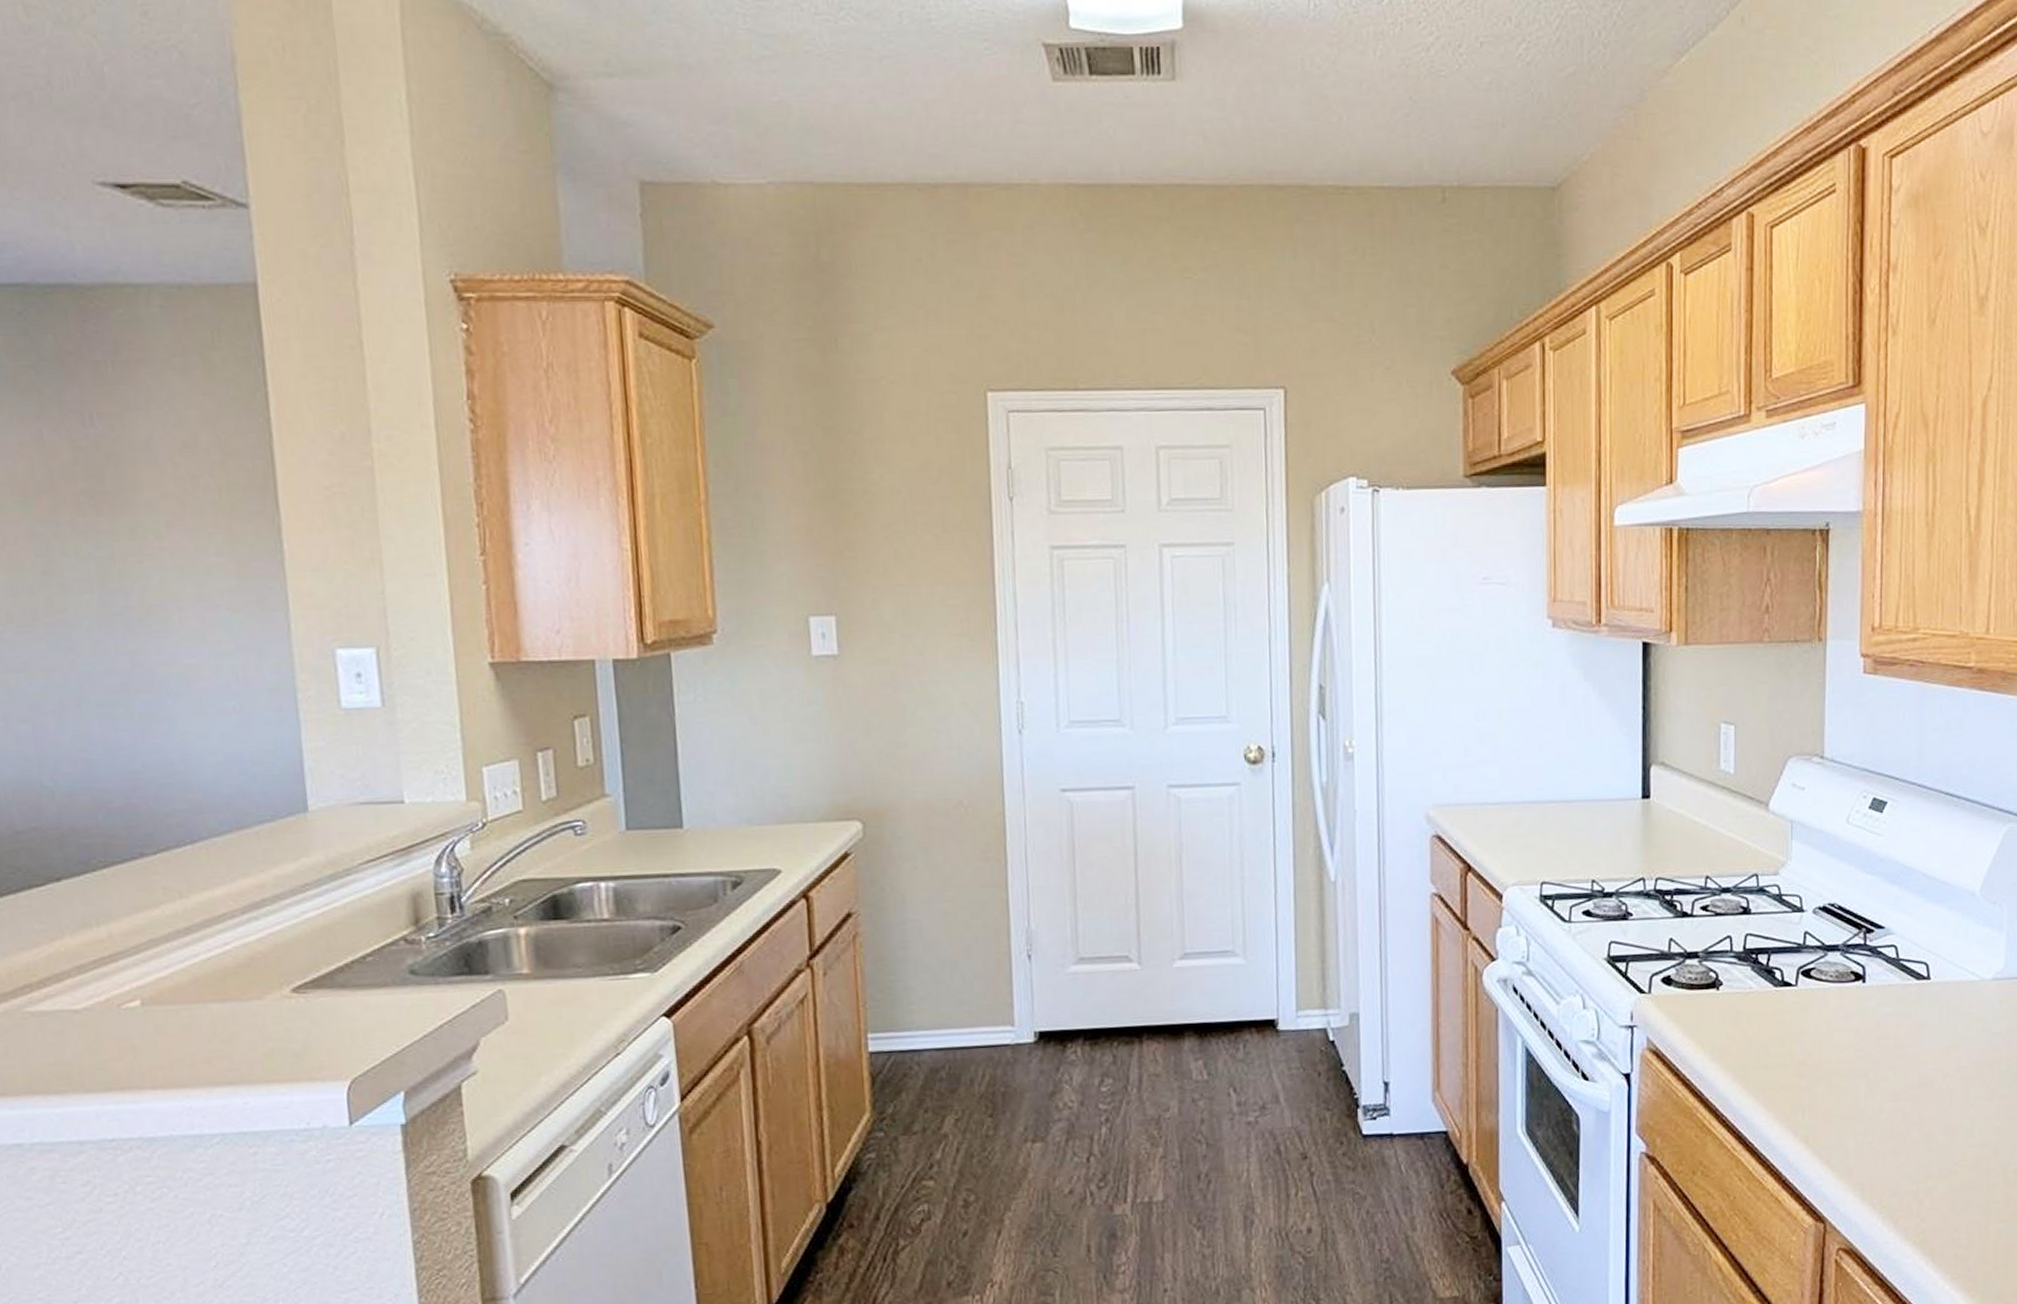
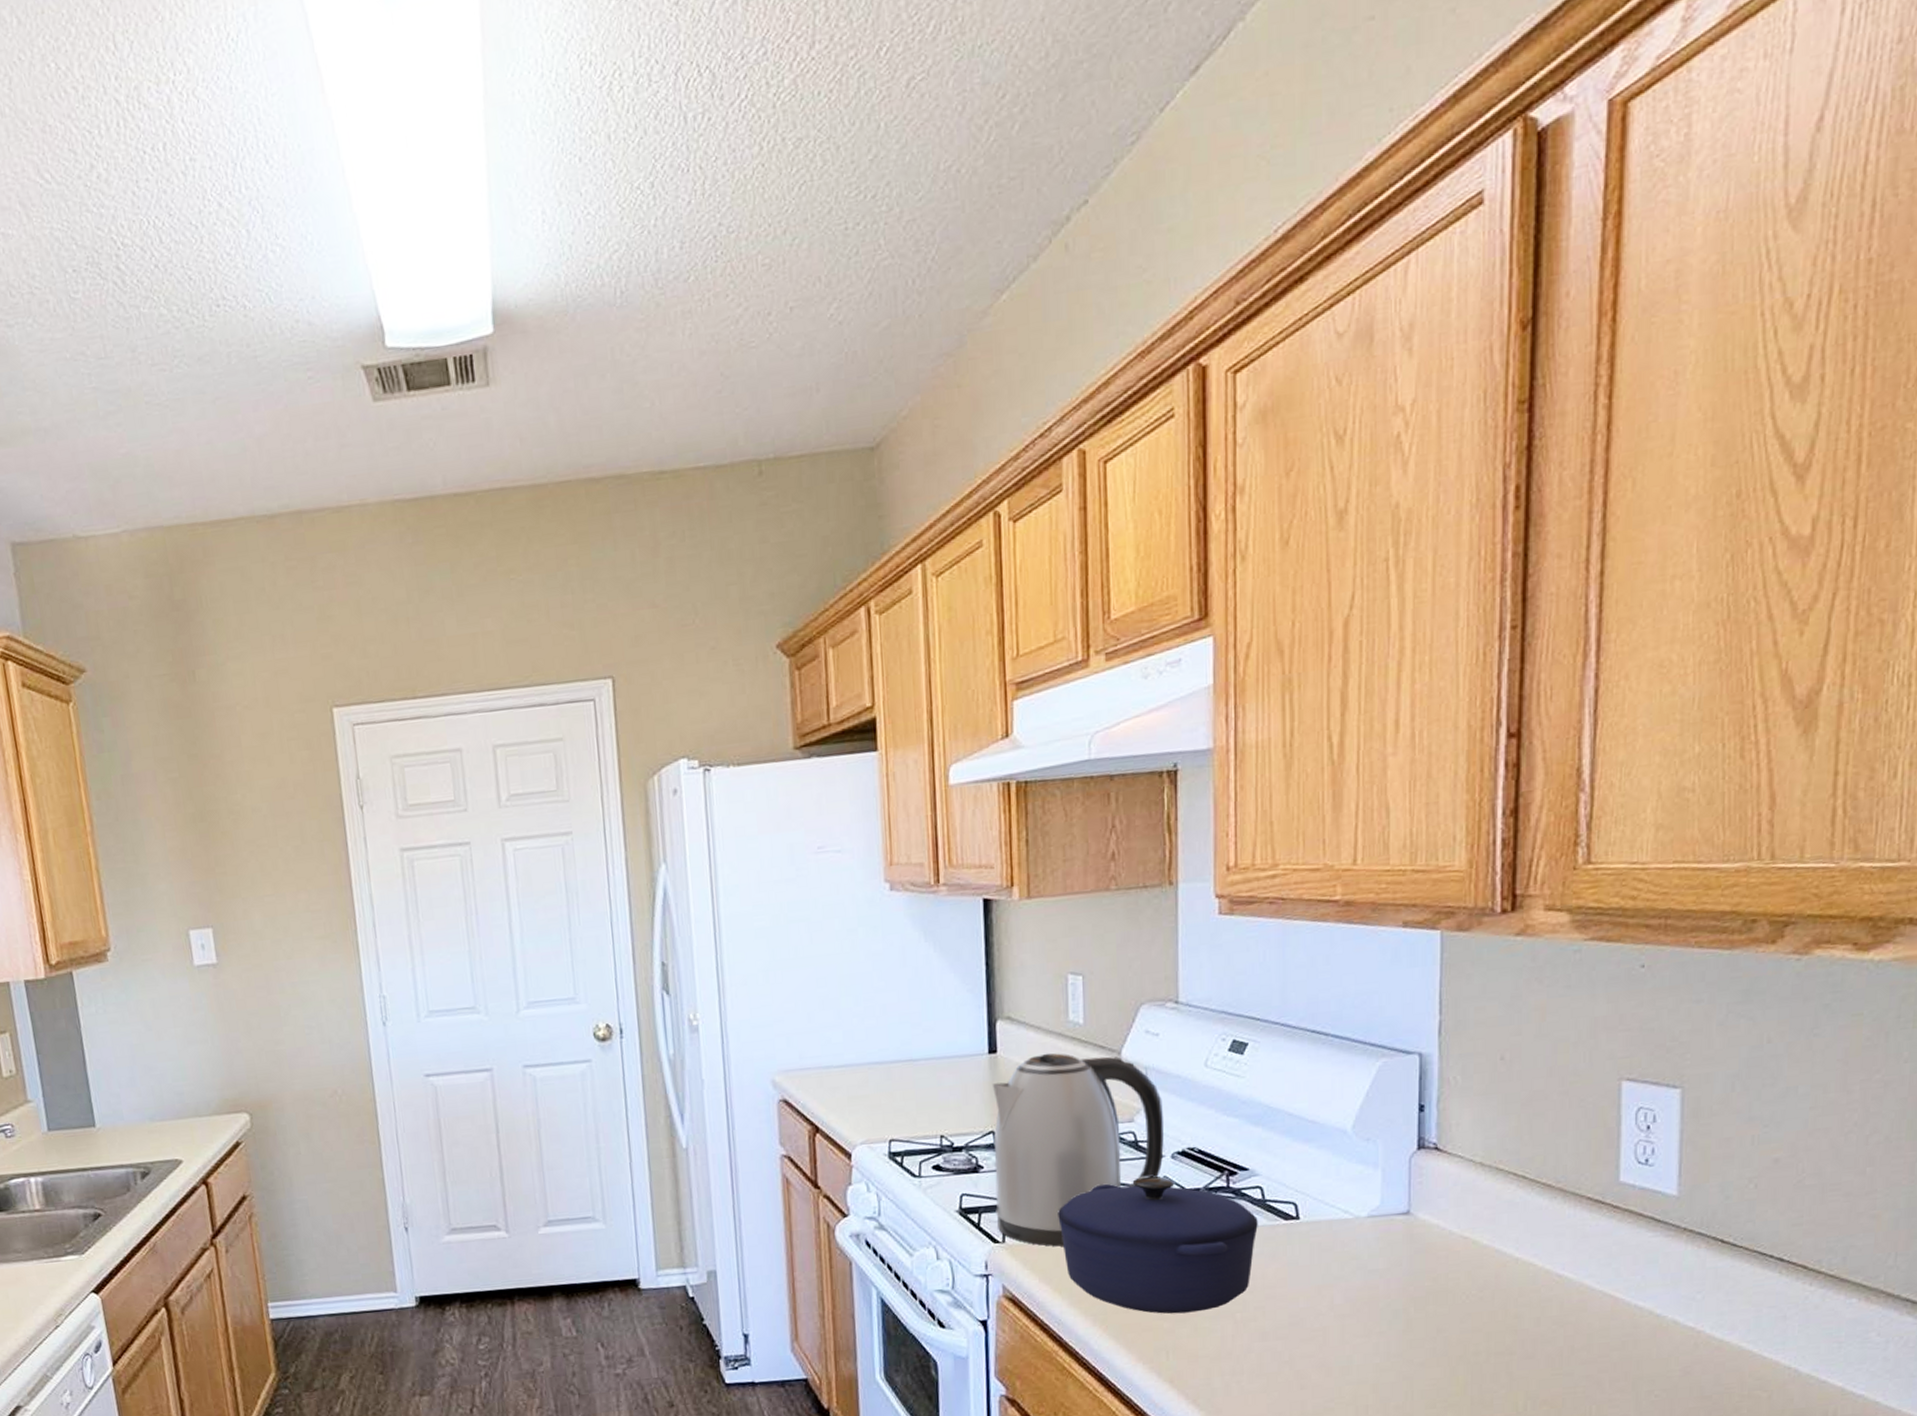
kettle: none [1643,801,1807,999] -> present [993,1053,1165,1247]
cooking pot: none [1703,930,1892,1072] -> present [1058,1175,1258,1314]

